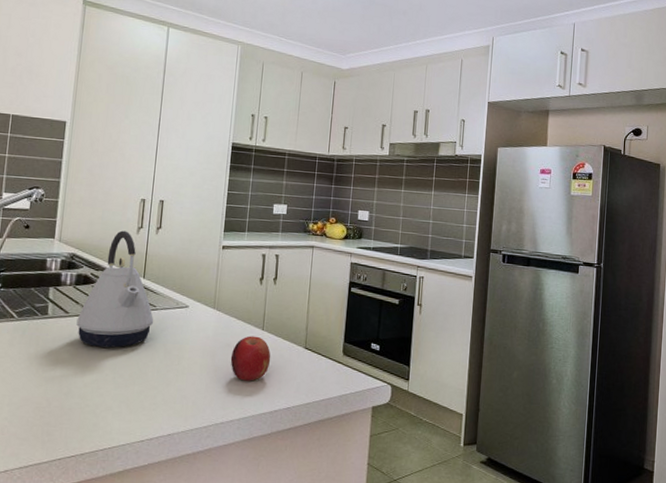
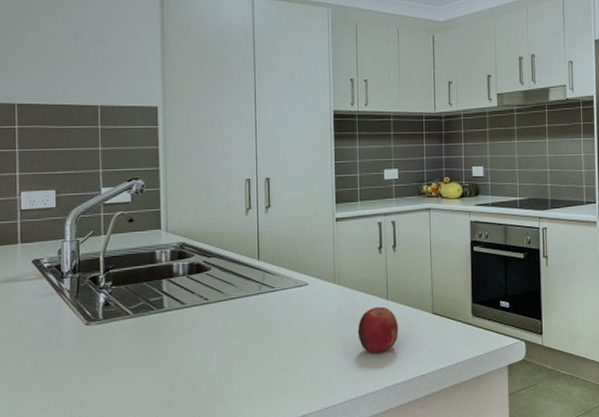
kettle: present [76,230,154,348] -> none [195,213,274,335]

